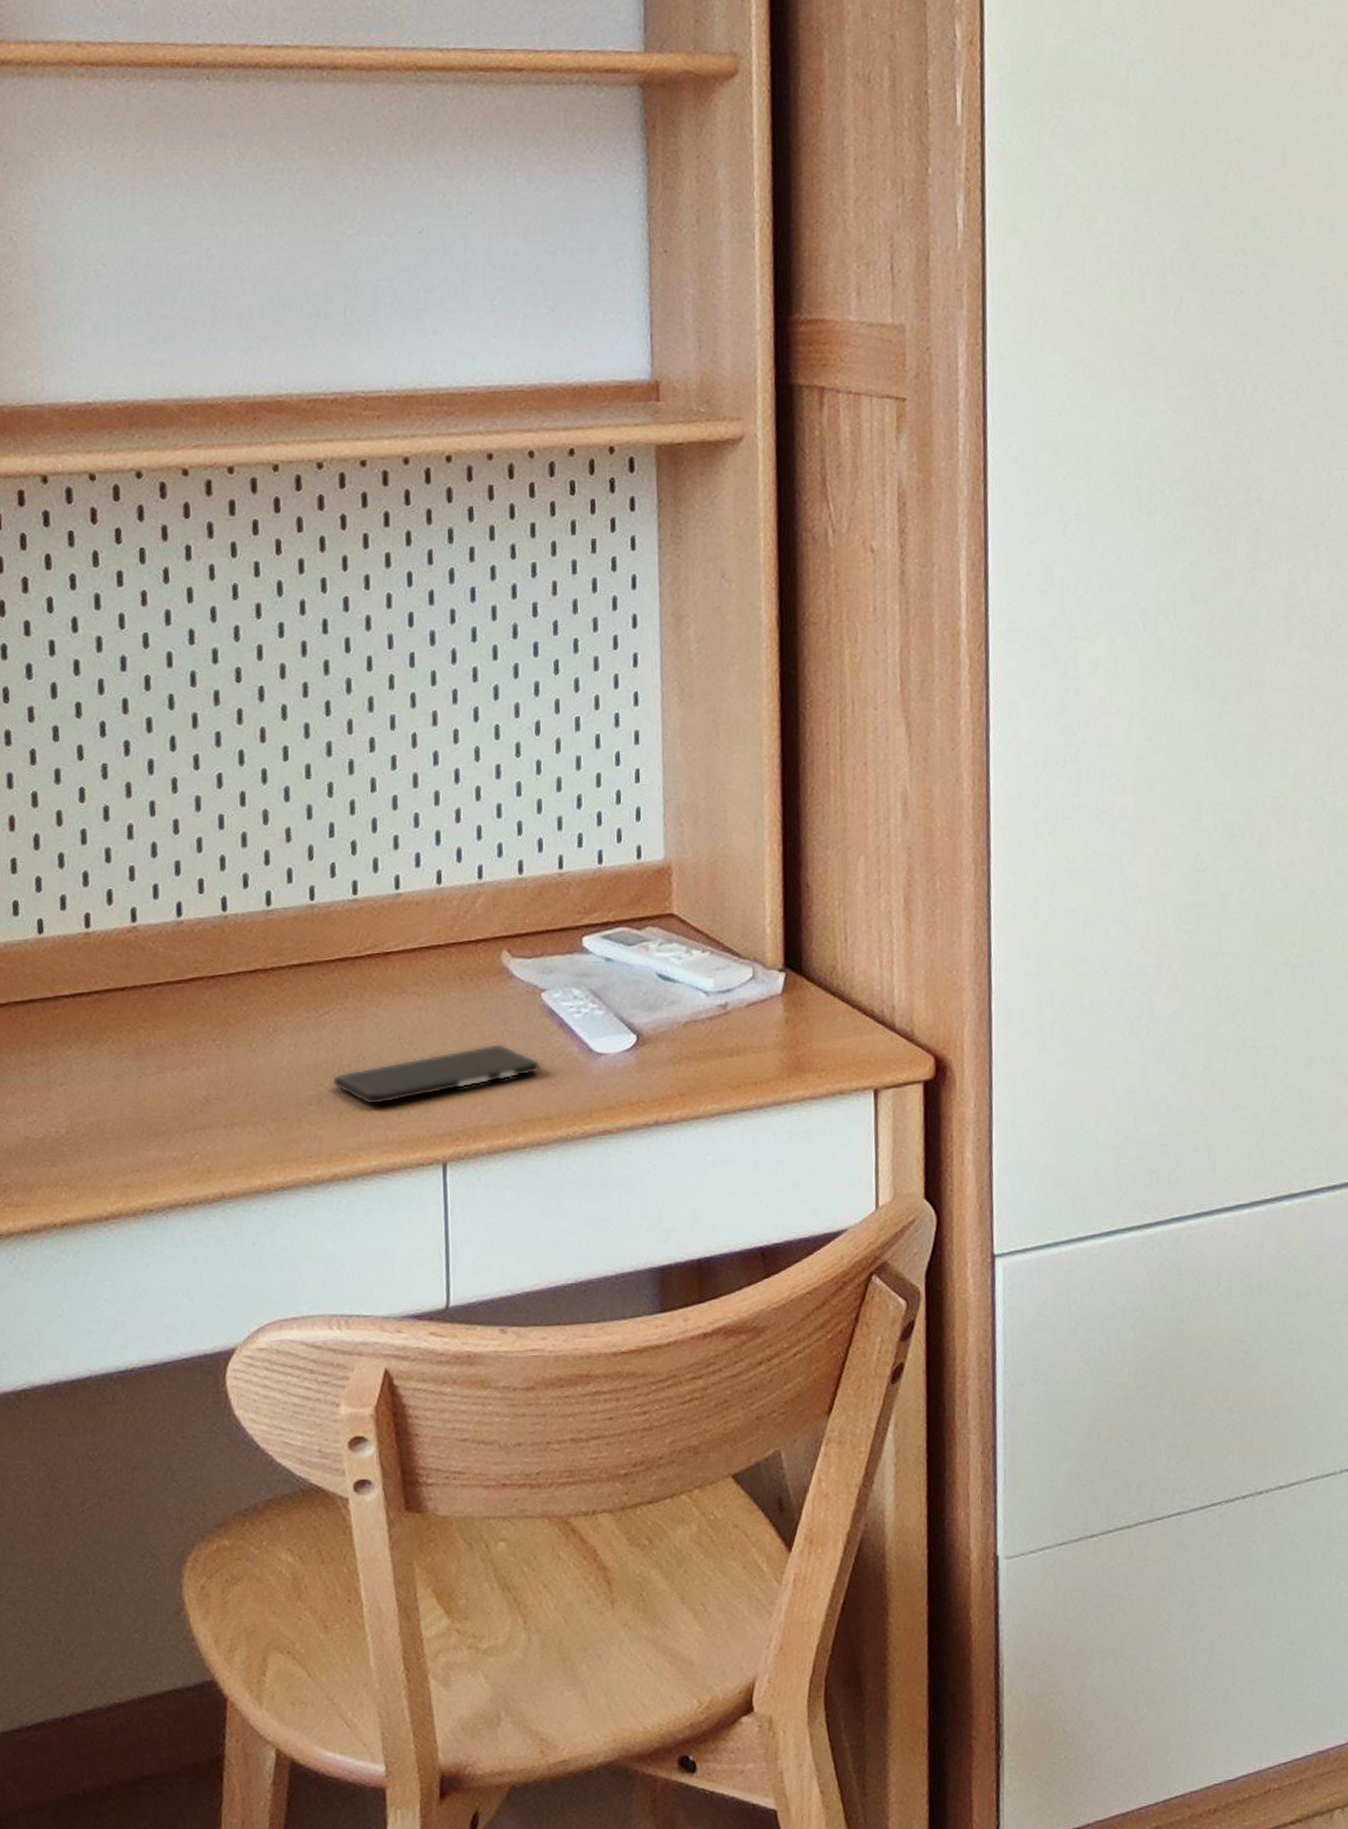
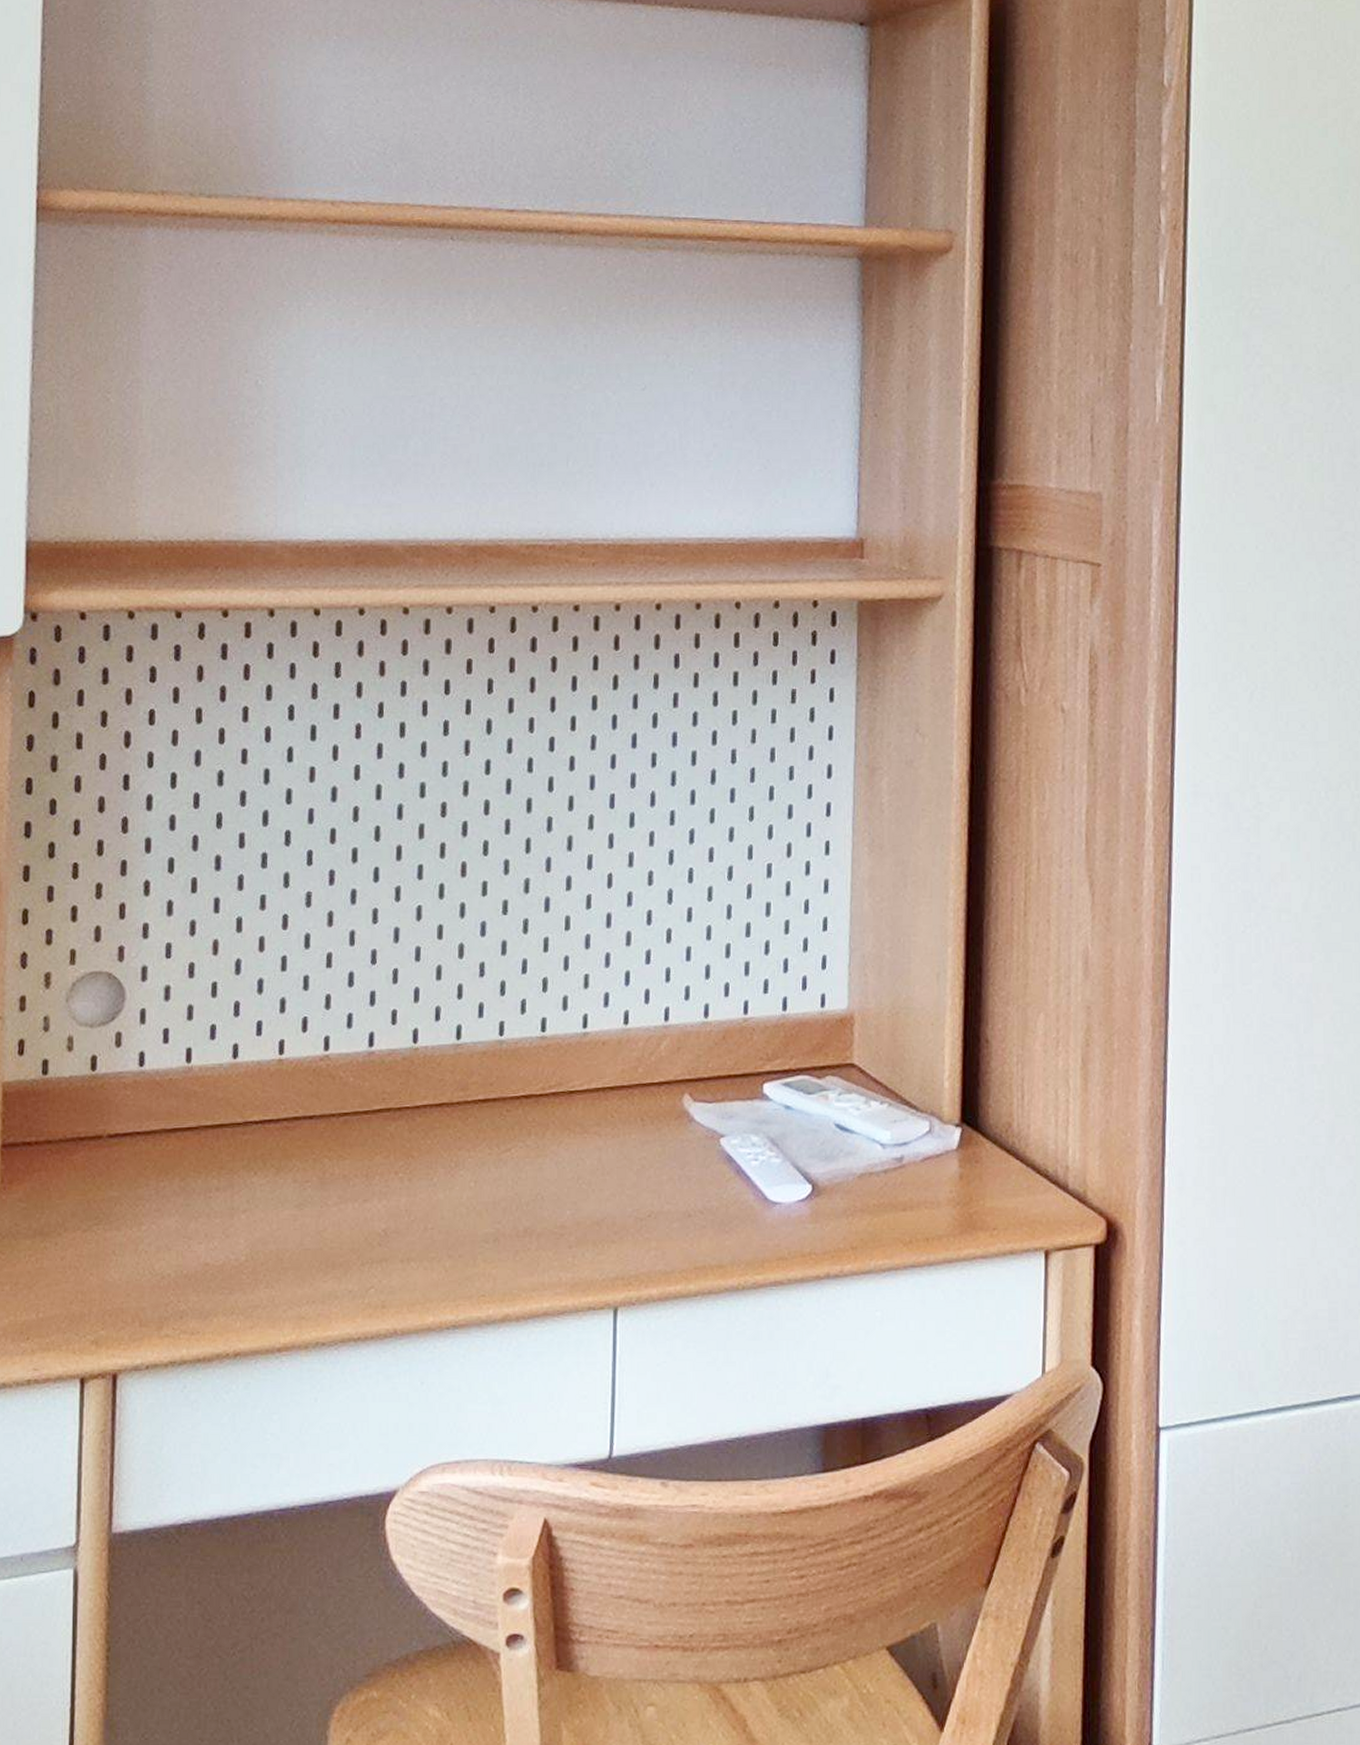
smartphone: present [331,1043,541,1106] -> none [509,1187,716,1246]

